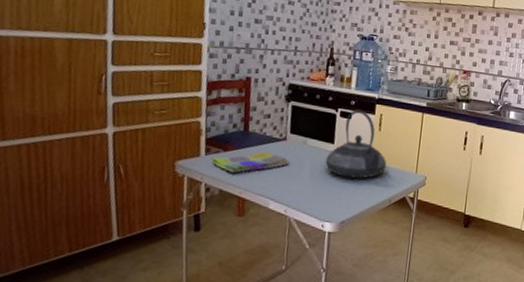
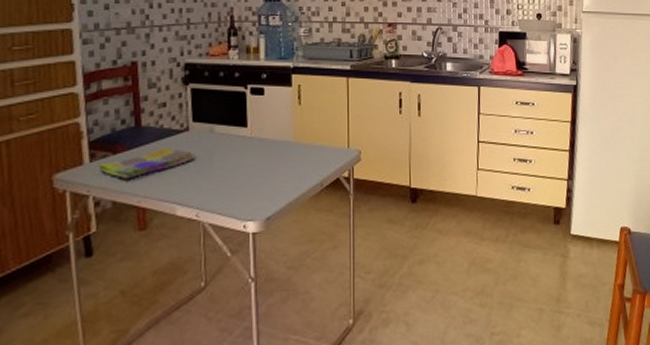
teapot: present [325,109,387,179] -> none [239,83,313,165]

